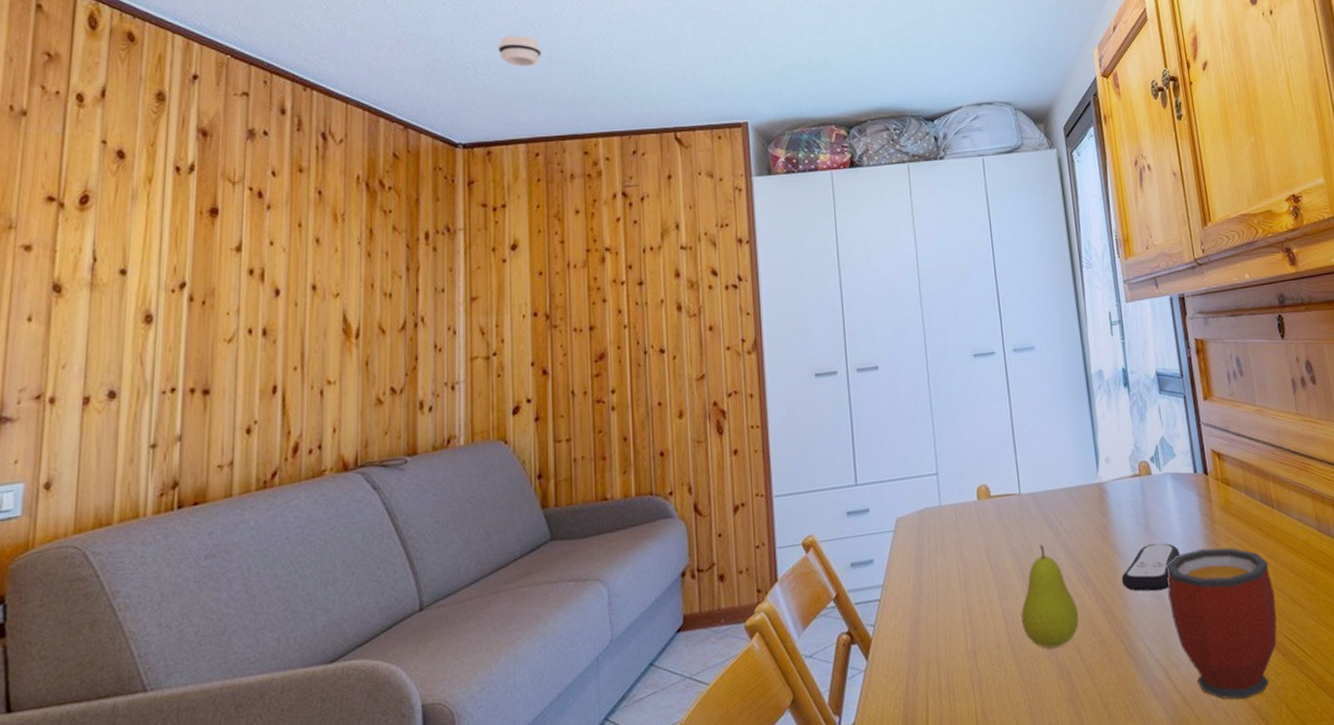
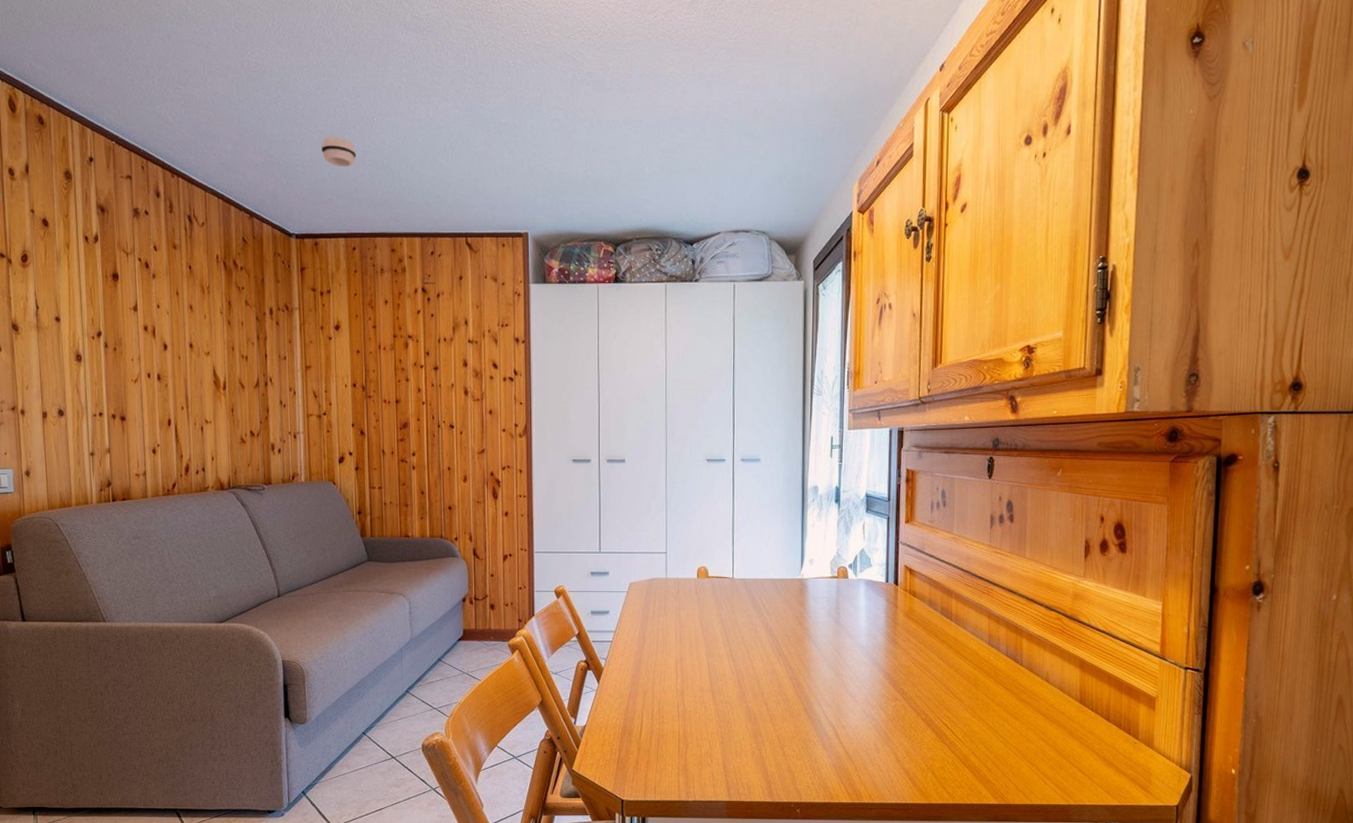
fruit: present [1021,544,1079,649] -> none [723,620,769,698]
remote control: present [1121,543,1180,592] -> none [809,633,862,670]
mug: present [1166,547,1277,700] -> none [846,644,940,761]

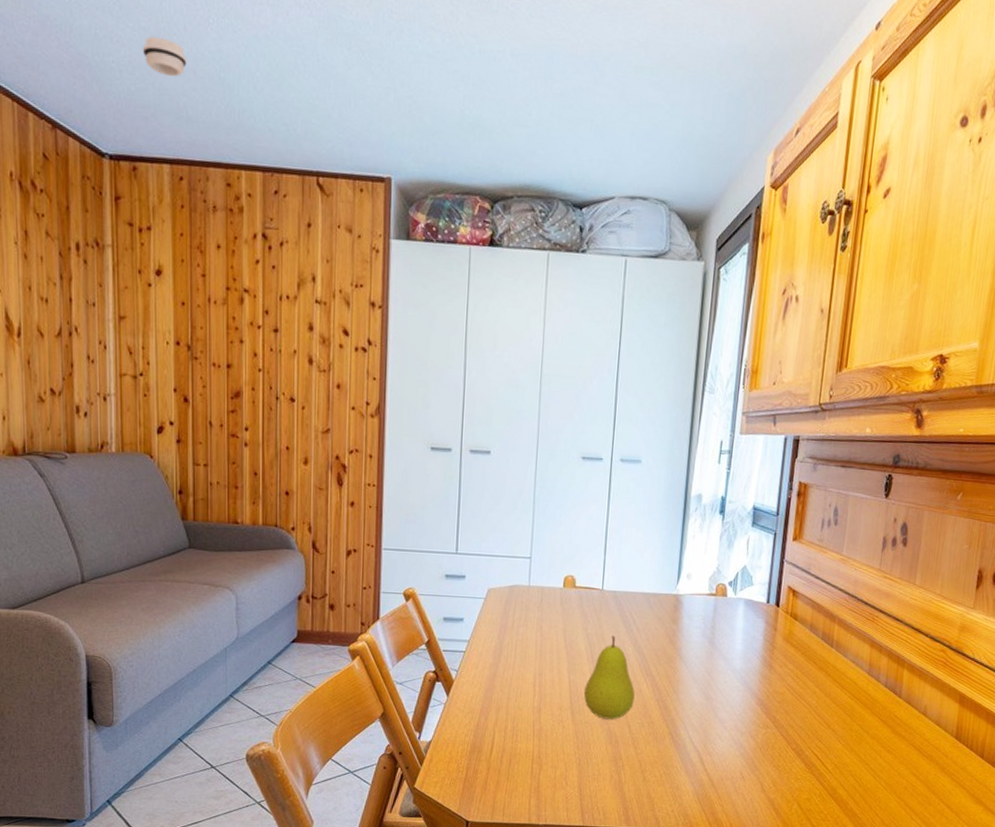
fruit: none [723,620,769,698] -> present [584,635,635,719]

